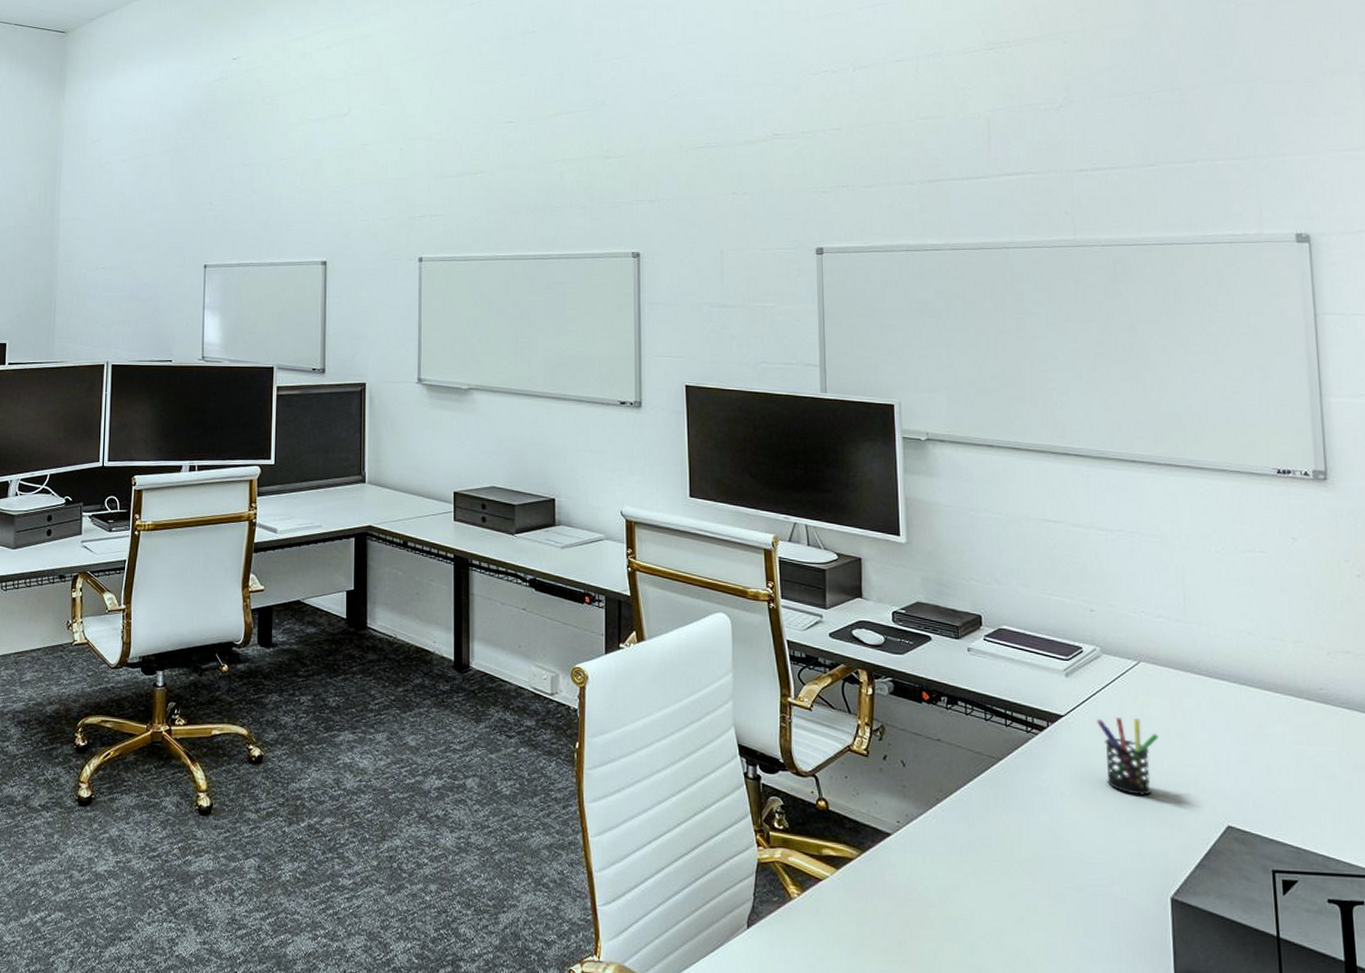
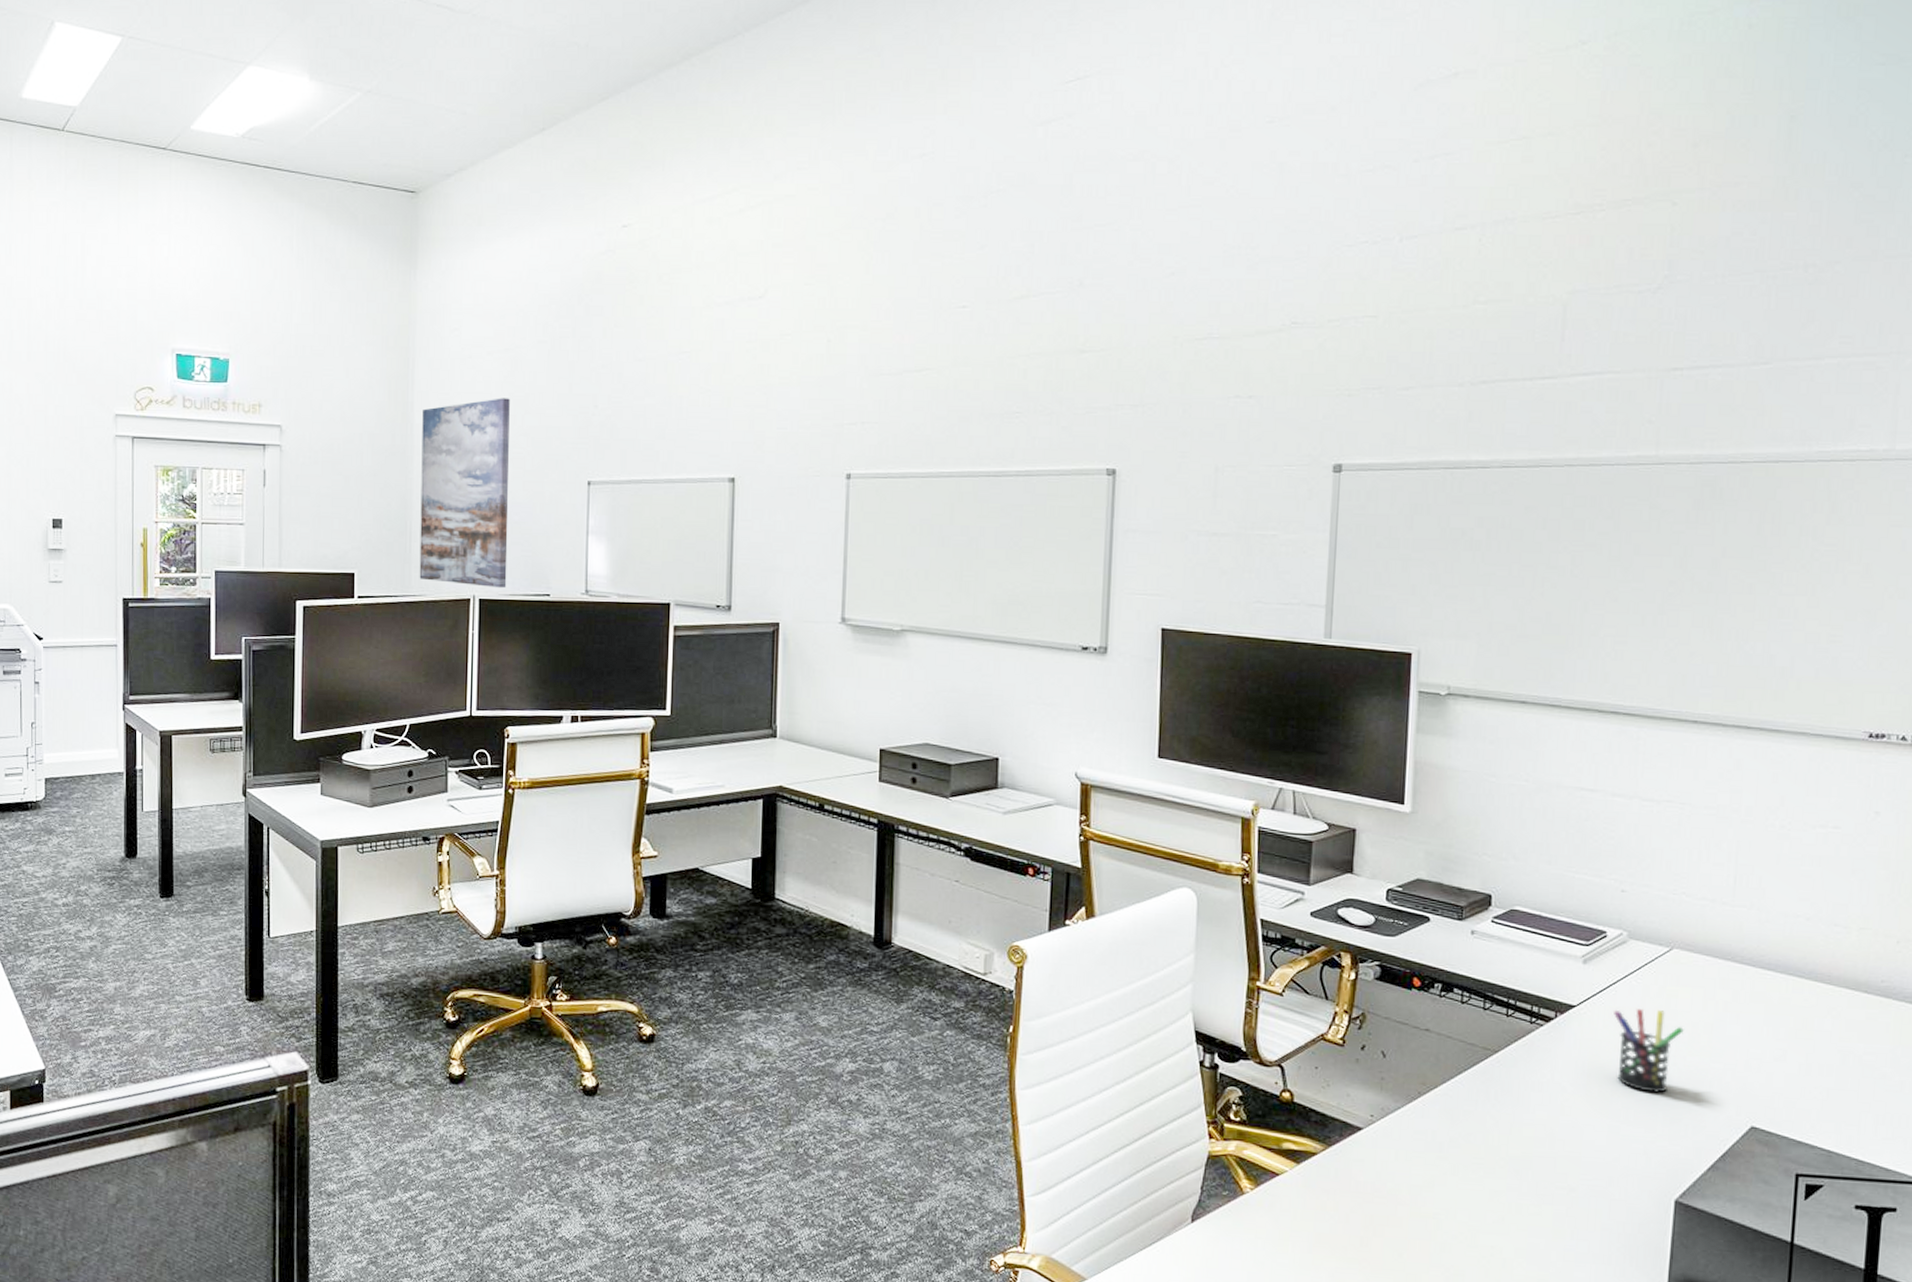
wall art: none [61,196,140,356] -> present [419,398,510,589]

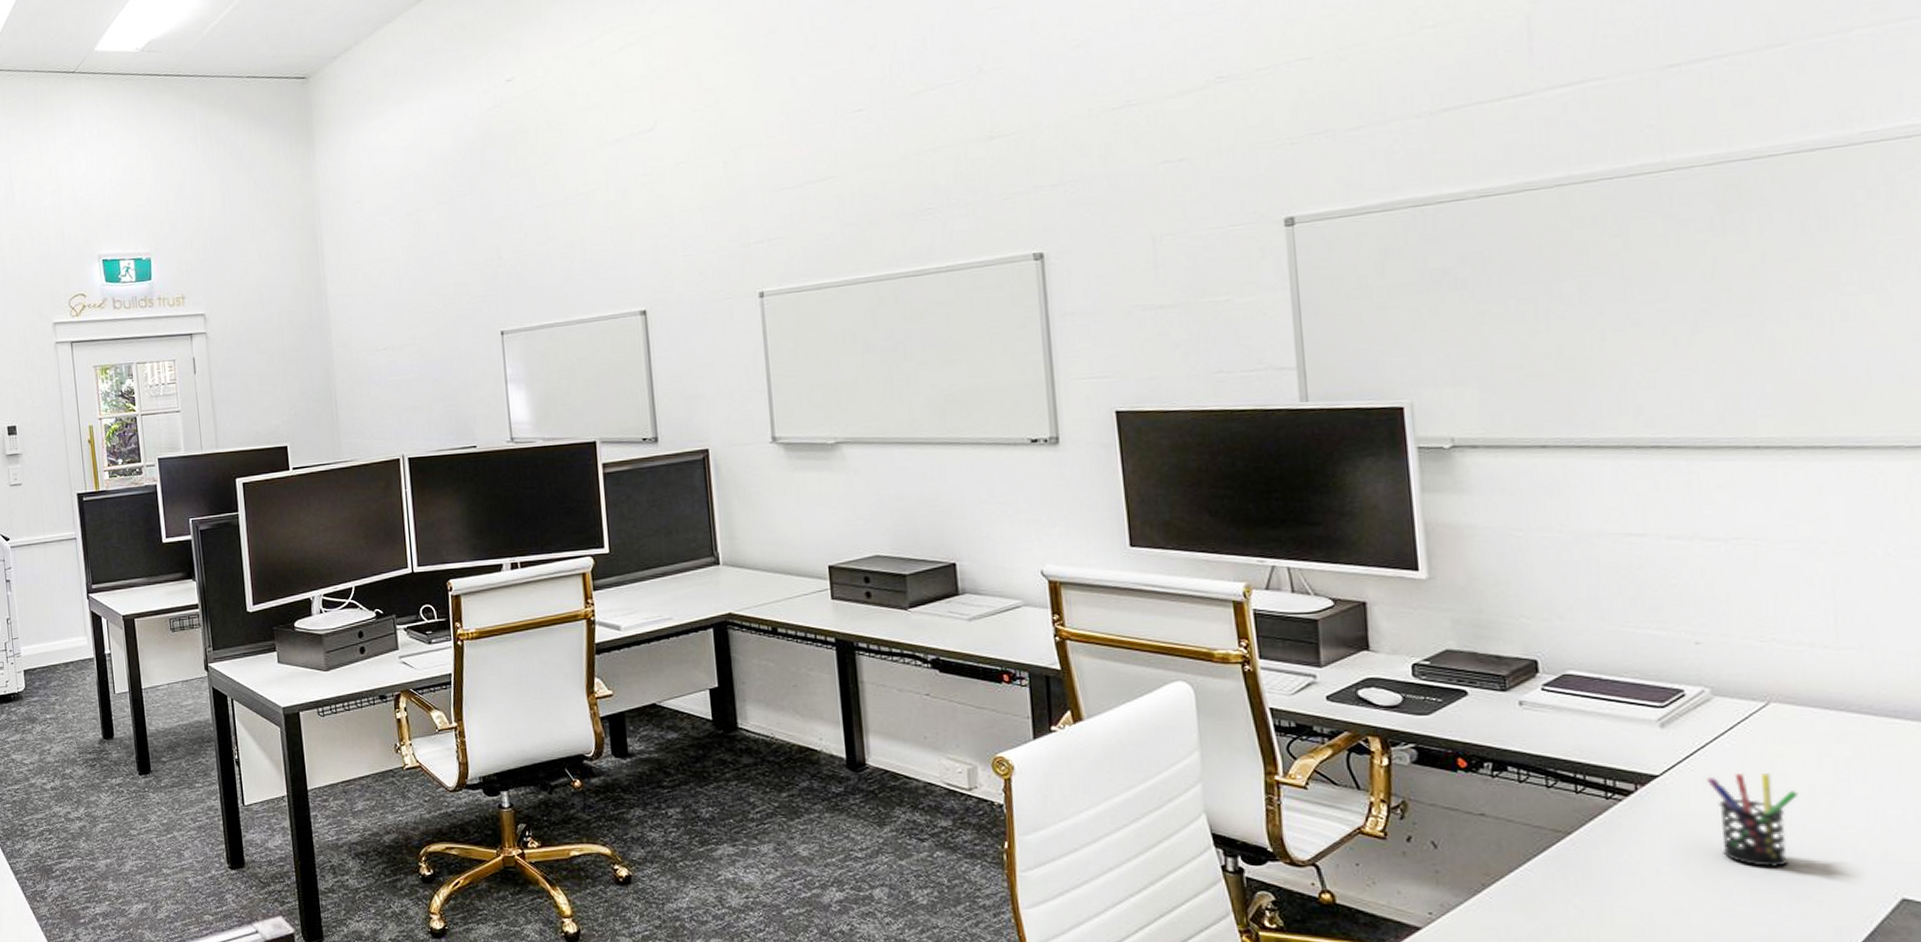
wall art: present [419,398,510,589] -> none [335,260,433,446]

